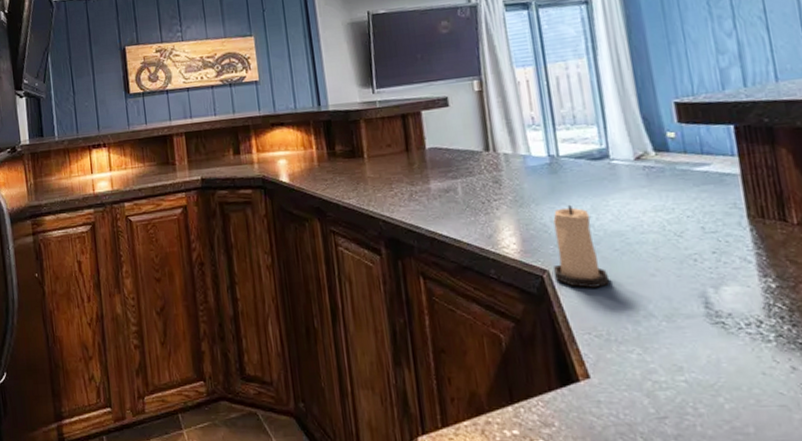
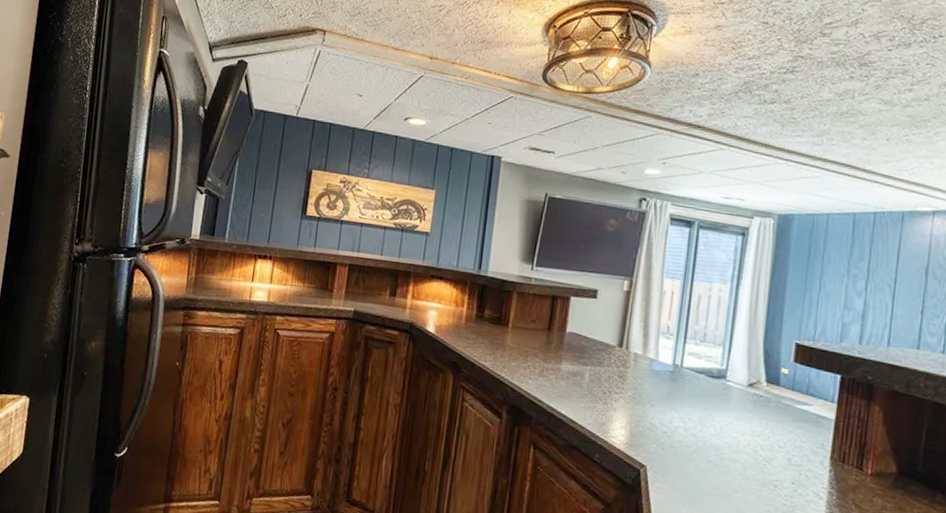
candle: present [553,204,610,288] -> none [650,412,698,491]

